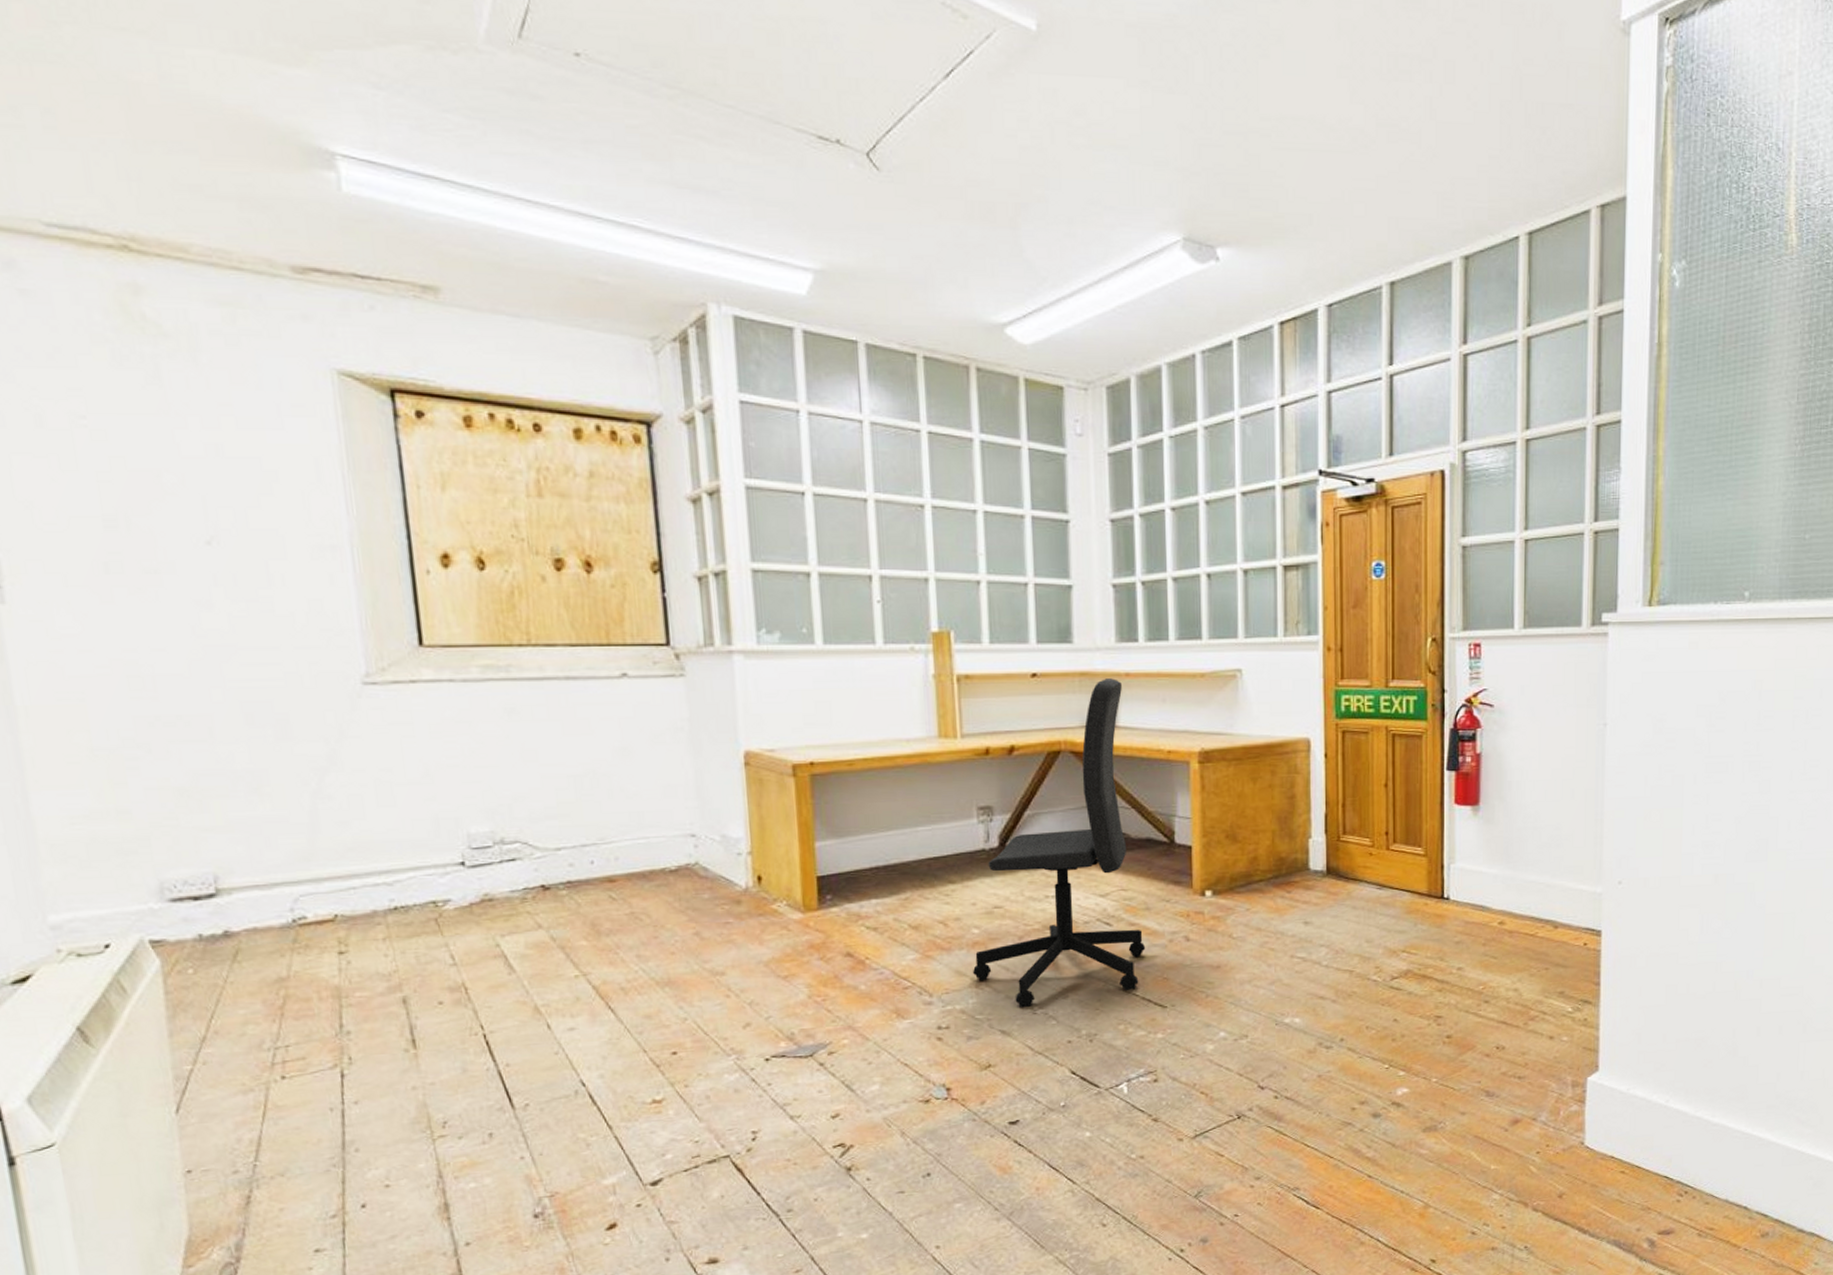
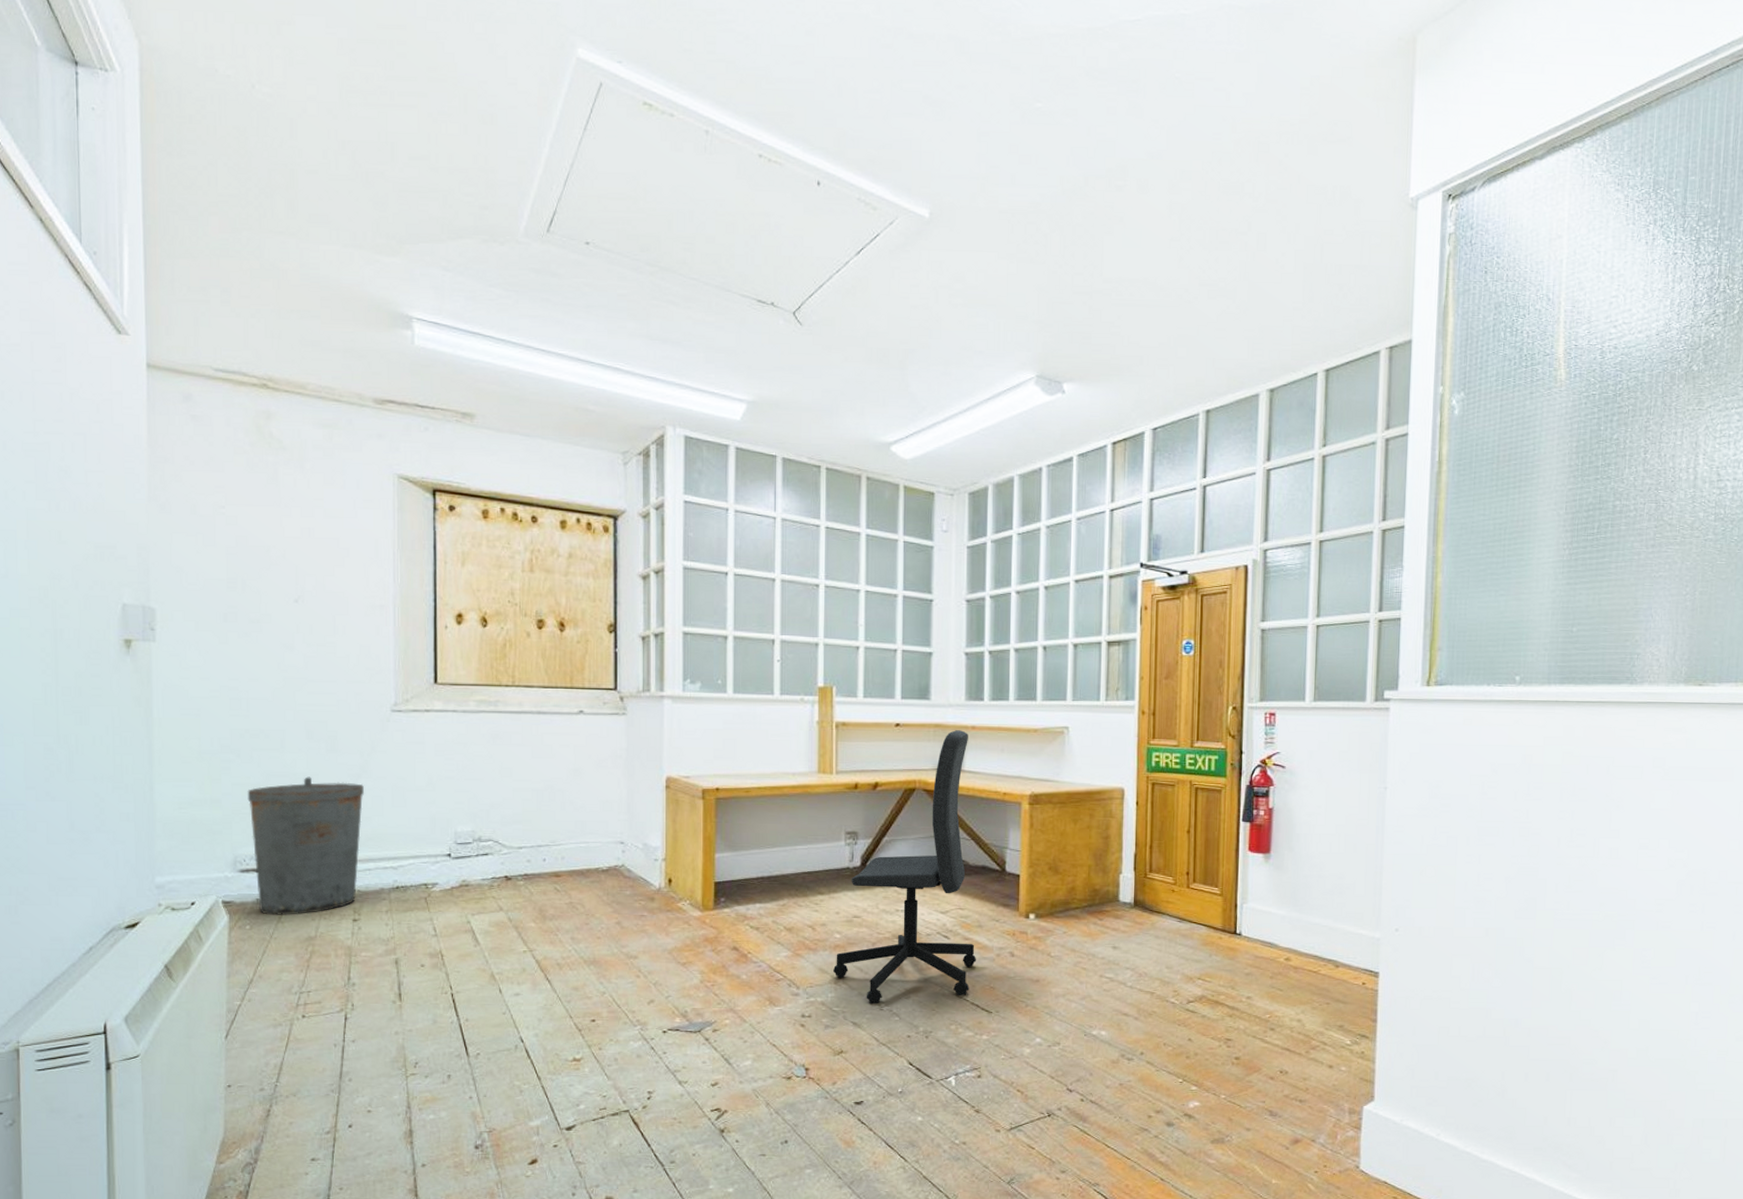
trash can: none [168,773,340,954] -> present [247,776,364,915]

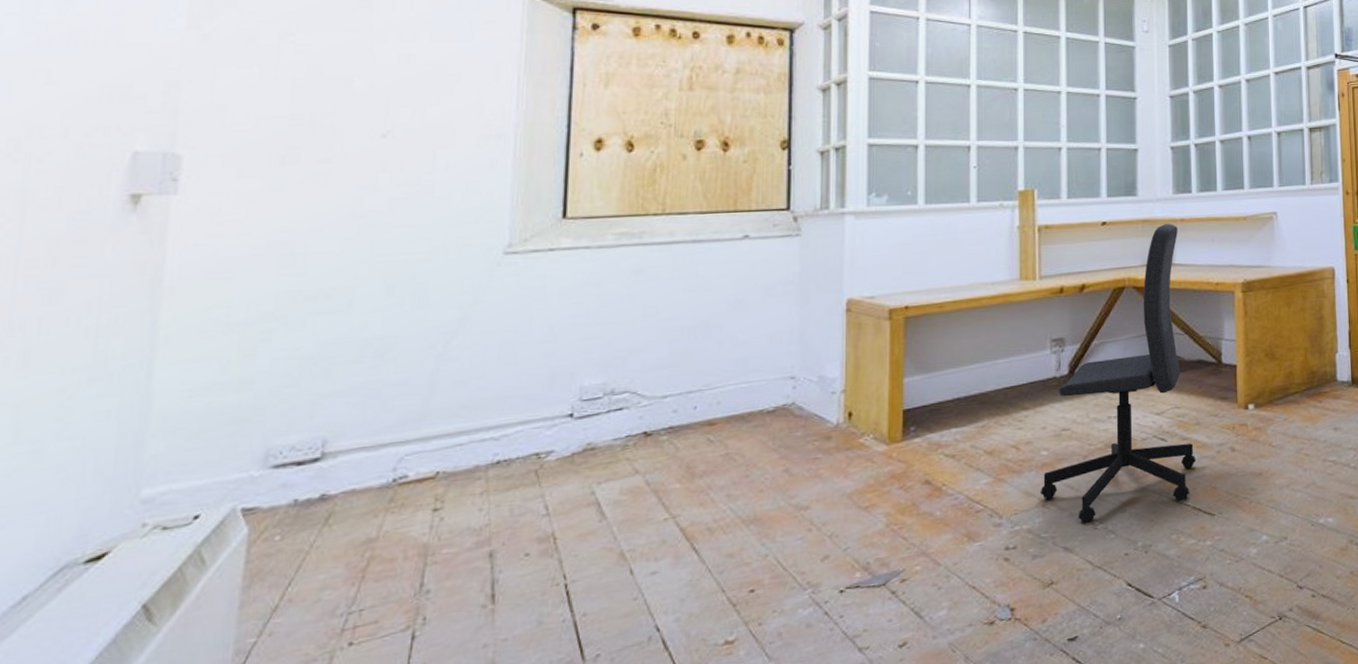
trash can: present [247,776,364,915] -> none [293,340,460,519]

